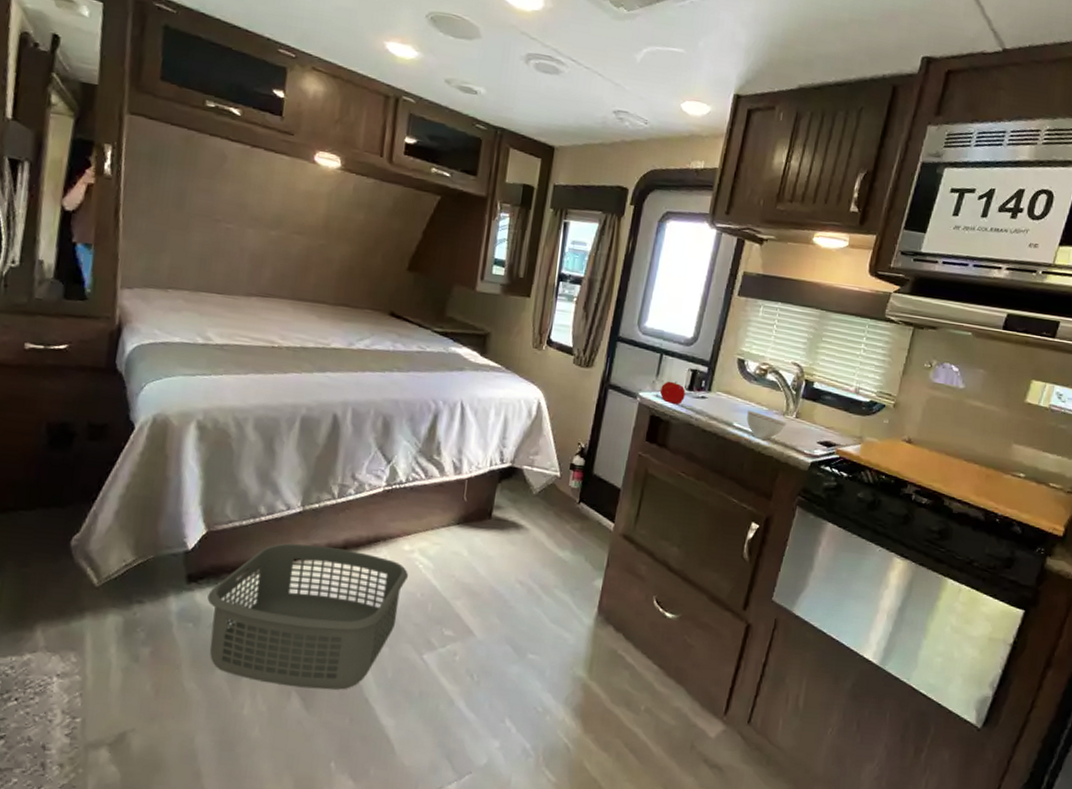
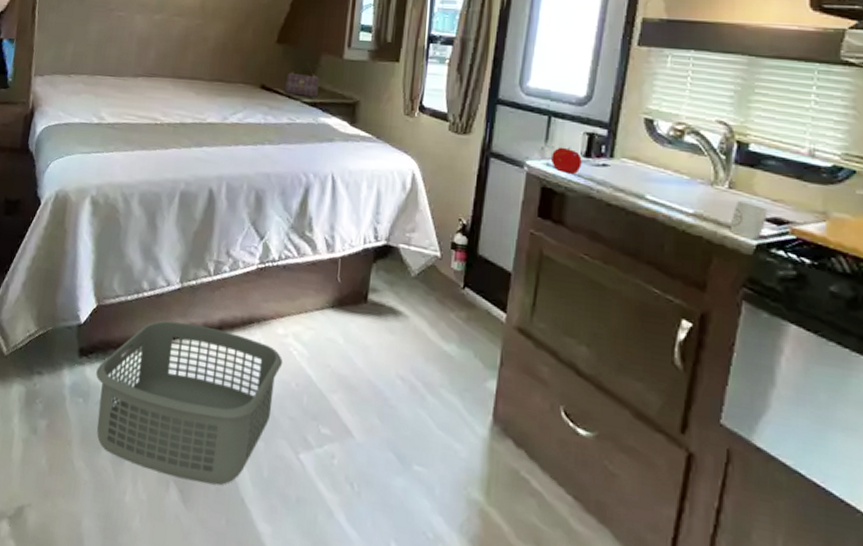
handbag: none [415,290,451,327] -> present [285,61,319,97]
bowl: present [746,410,787,441] -> none [661,179,718,217]
mug: none [793,428,822,459] -> present [729,201,767,241]

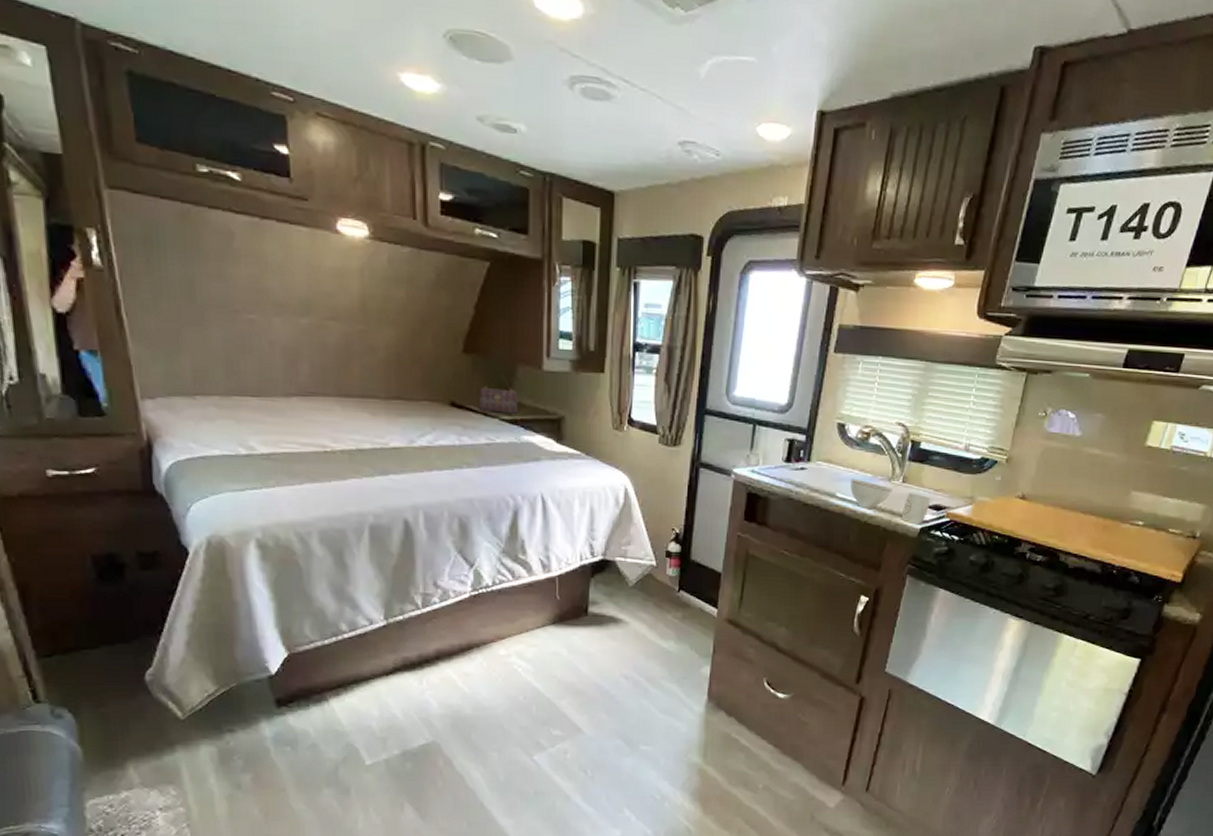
clothes hamper: present [96,320,282,486] -> none [301,658,507,798]
fruit: present [551,147,582,175] -> none [756,454,783,480]
bowl: none [661,179,718,217] -> present [850,478,894,510]

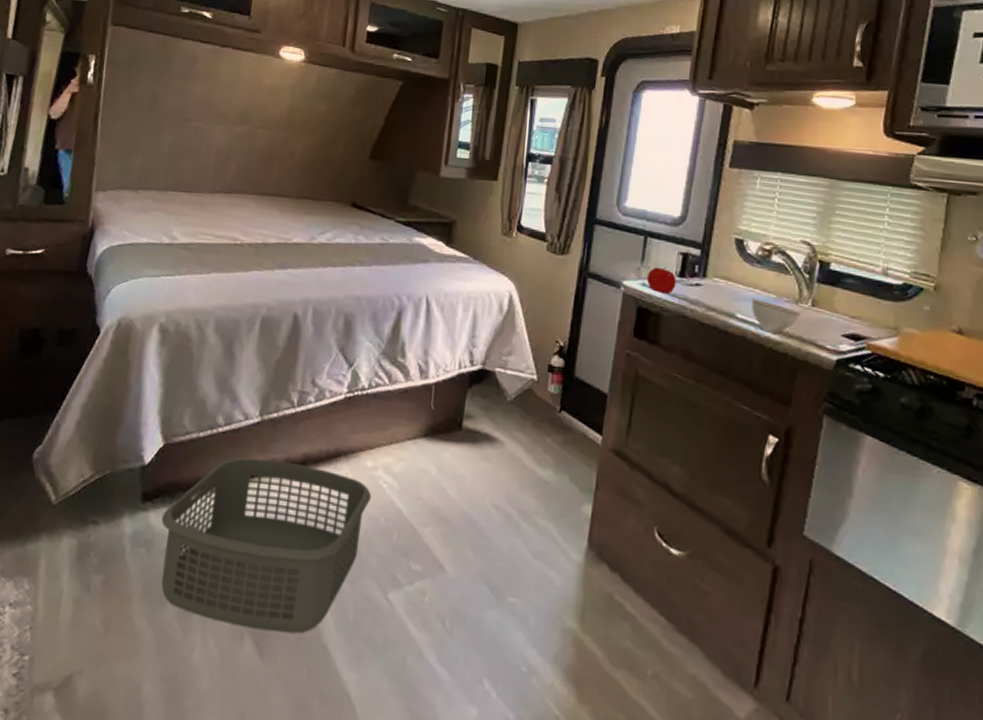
clothes hamper: none [301,658,507,798] -> present [161,457,371,634]
handbag: present [479,373,518,414] -> none [378,178,415,216]
fruit: none [756,454,783,480] -> present [647,267,676,295]
mug: present [901,493,930,525] -> none [812,318,846,356]

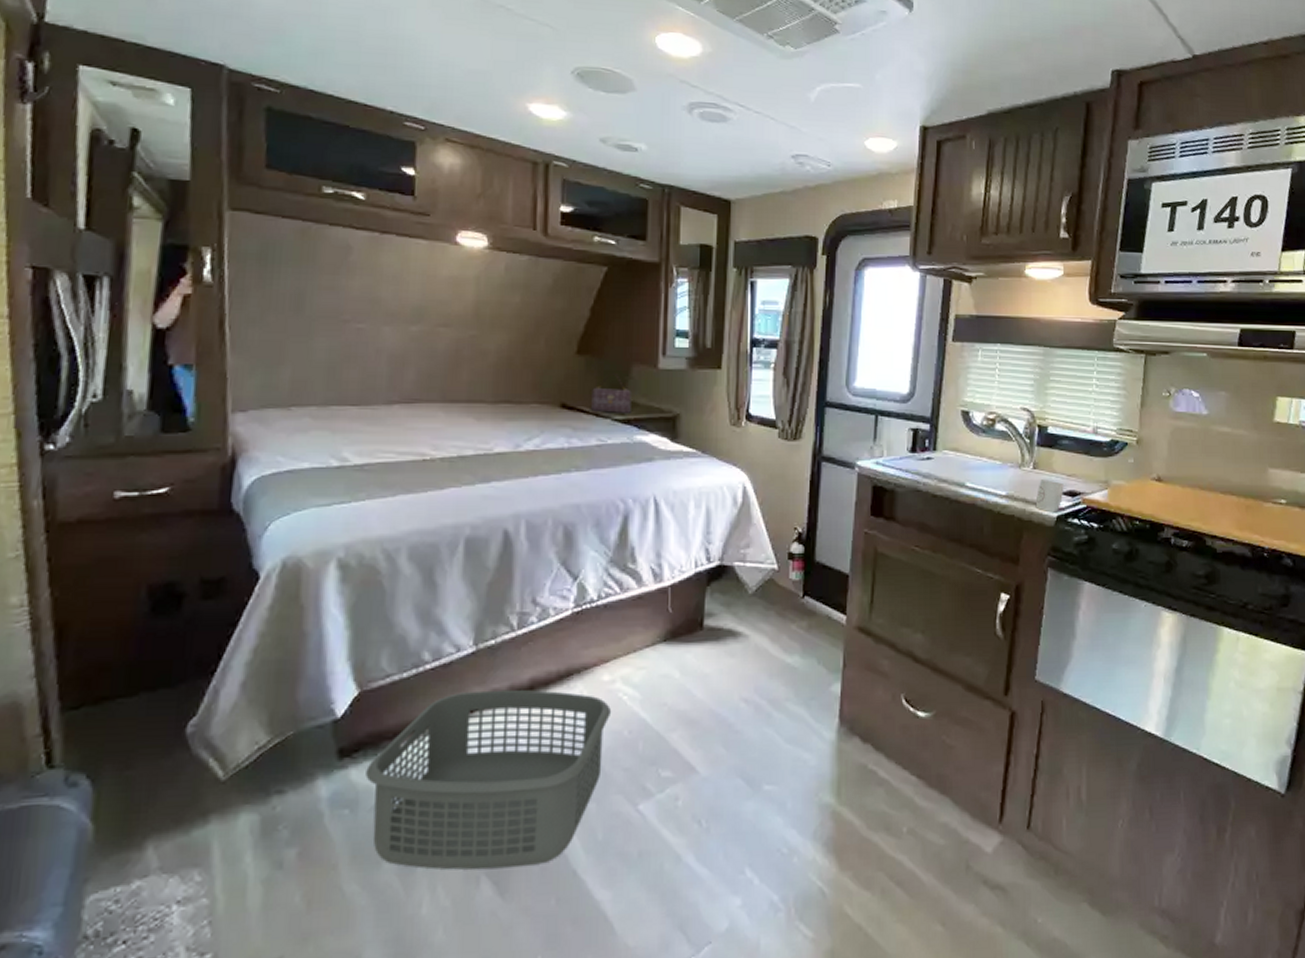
handbag: none [378,178,415,216] -> present [591,373,632,413]
fruit: present [647,267,676,295] -> none [881,444,908,471]
bowl: present [751,298,802,335] -> none [978,467,1025,499]
mug: none [812,318,846,356] -> present [1035,479,1064,513]

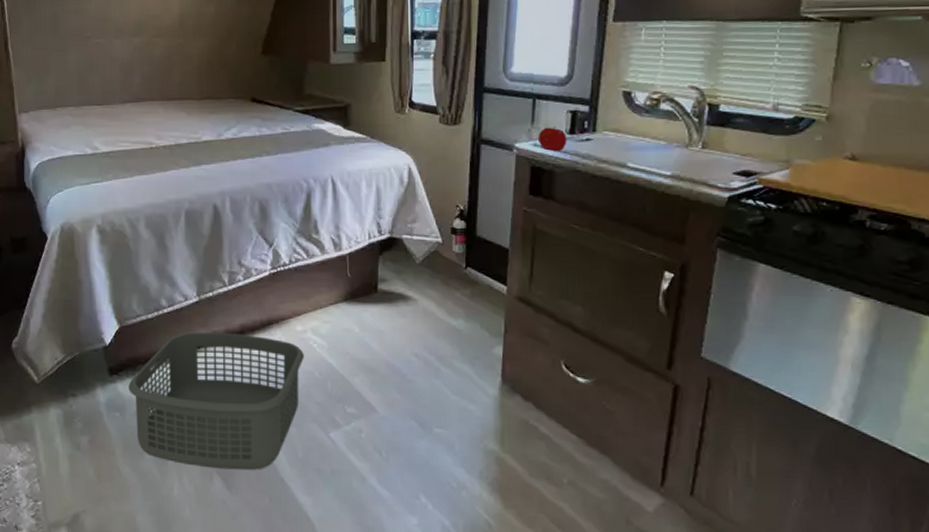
handbag: present [591,373,632,413] -> none [276,70,309,105]
fruit: none [881,444,908,471] -> present [539,127,567,152]
mug: present [1035,479,1064,513] -> none [704,159,737,193]

